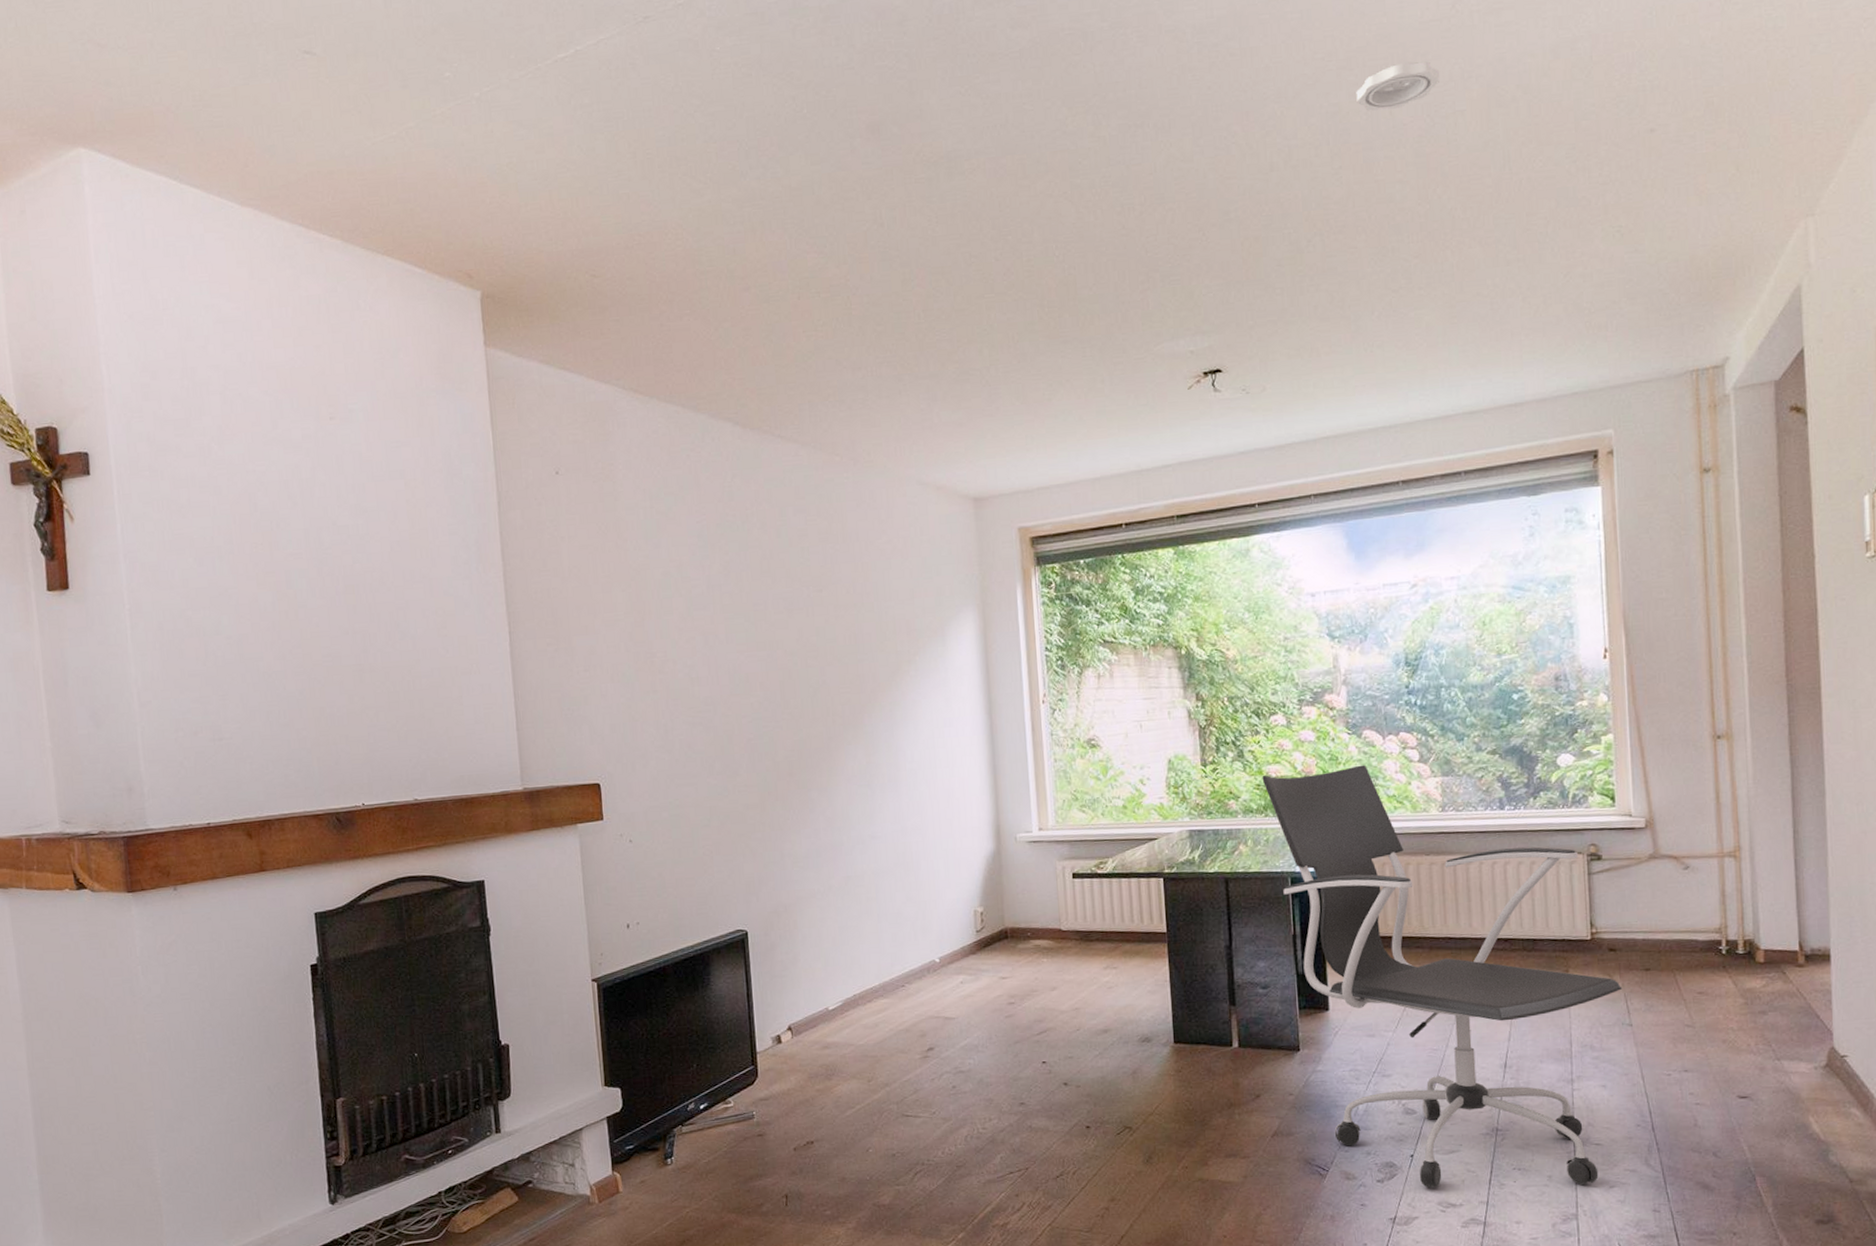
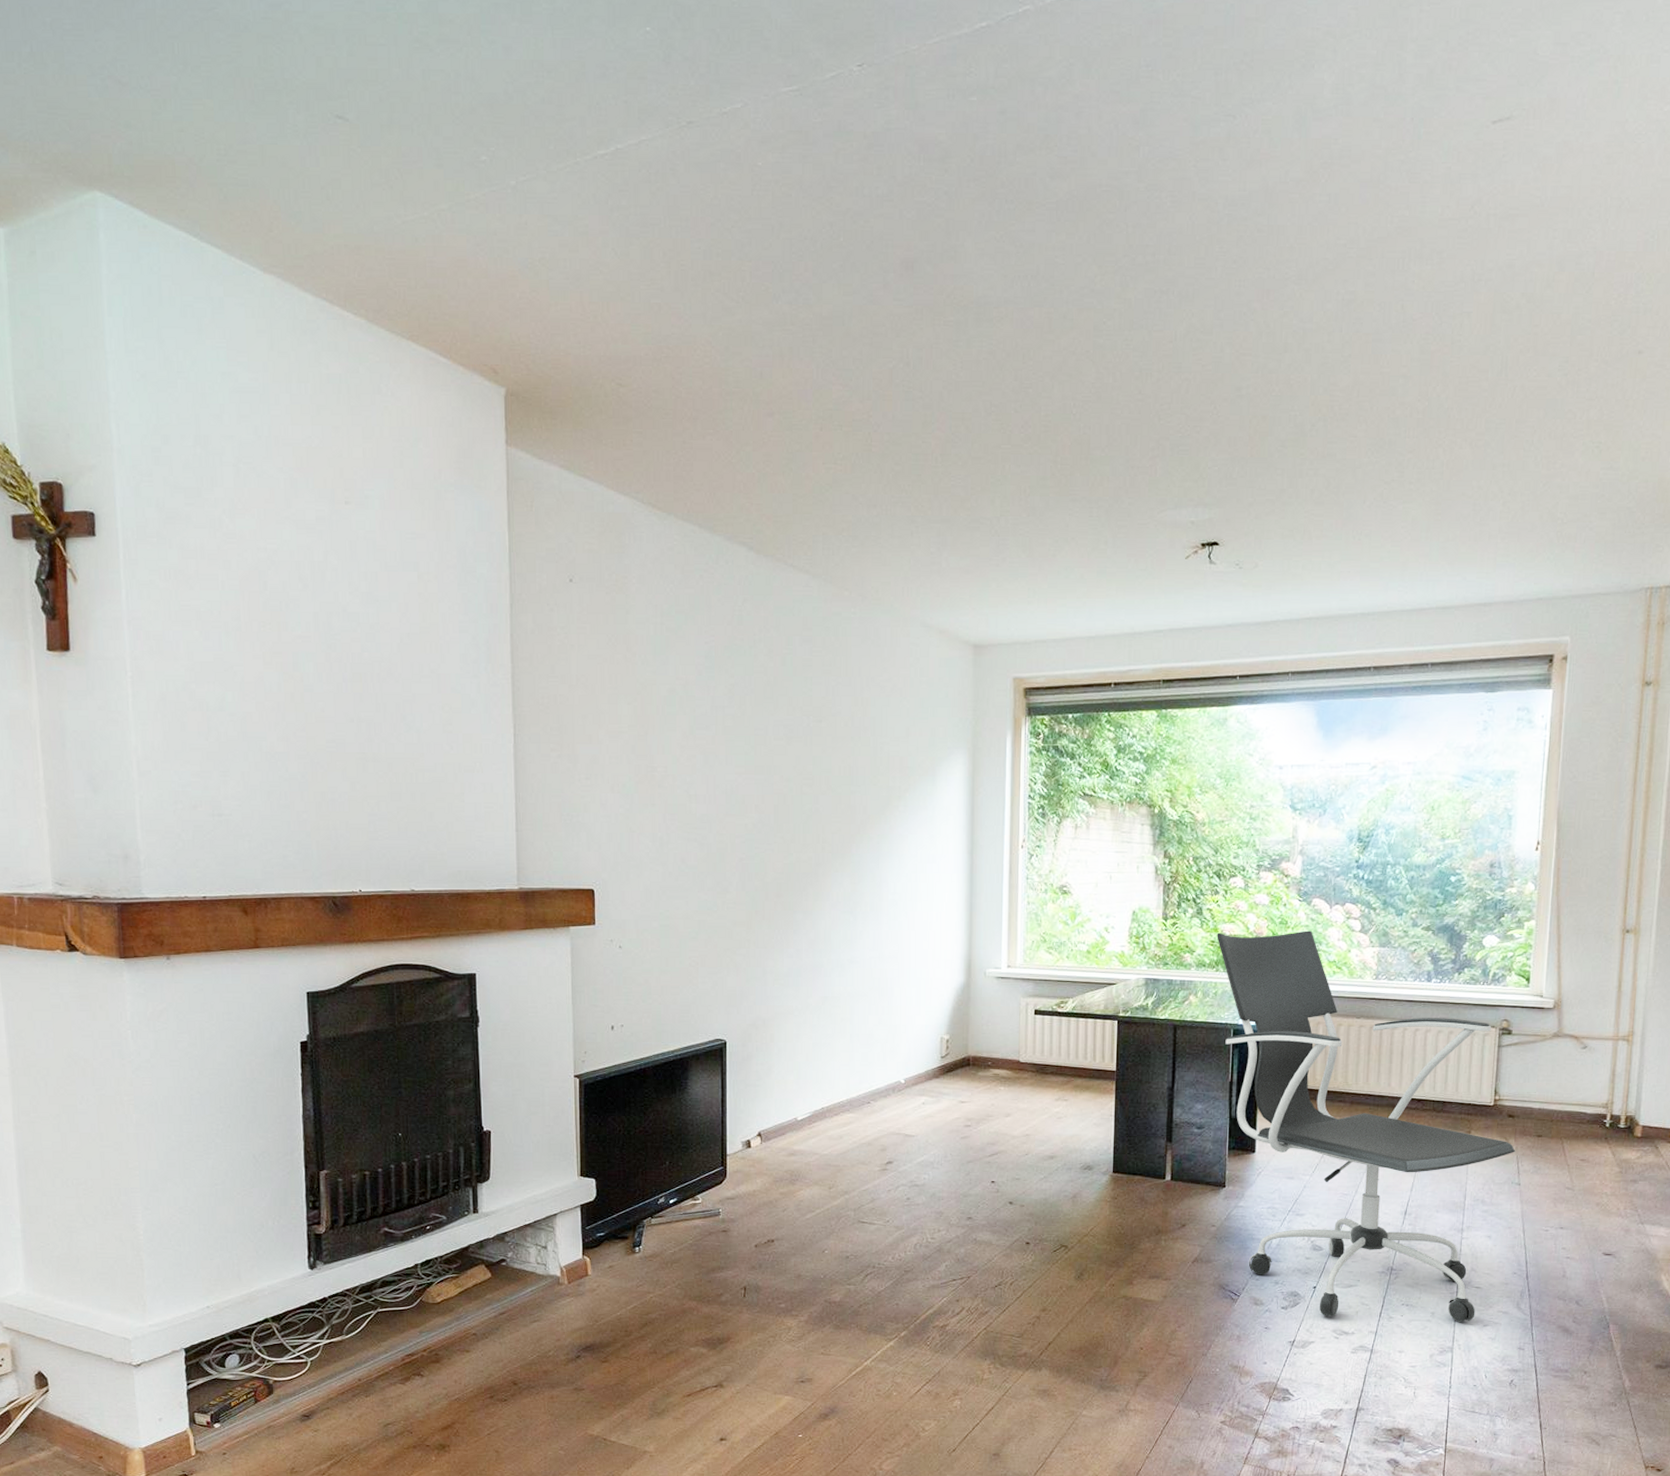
smoke detector: present [1356,61,1440,111] -> none [1372,258,1453,303]

